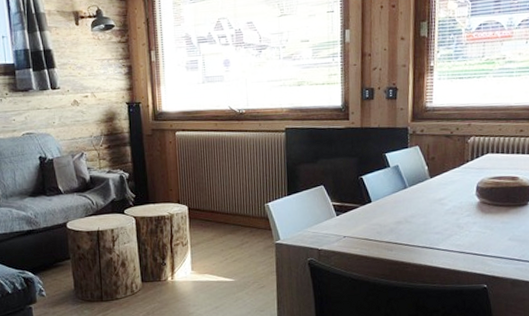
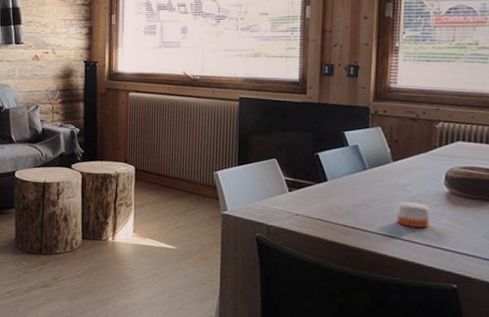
candle: none [434,214,463,238] -> present [396,202,430,228]

